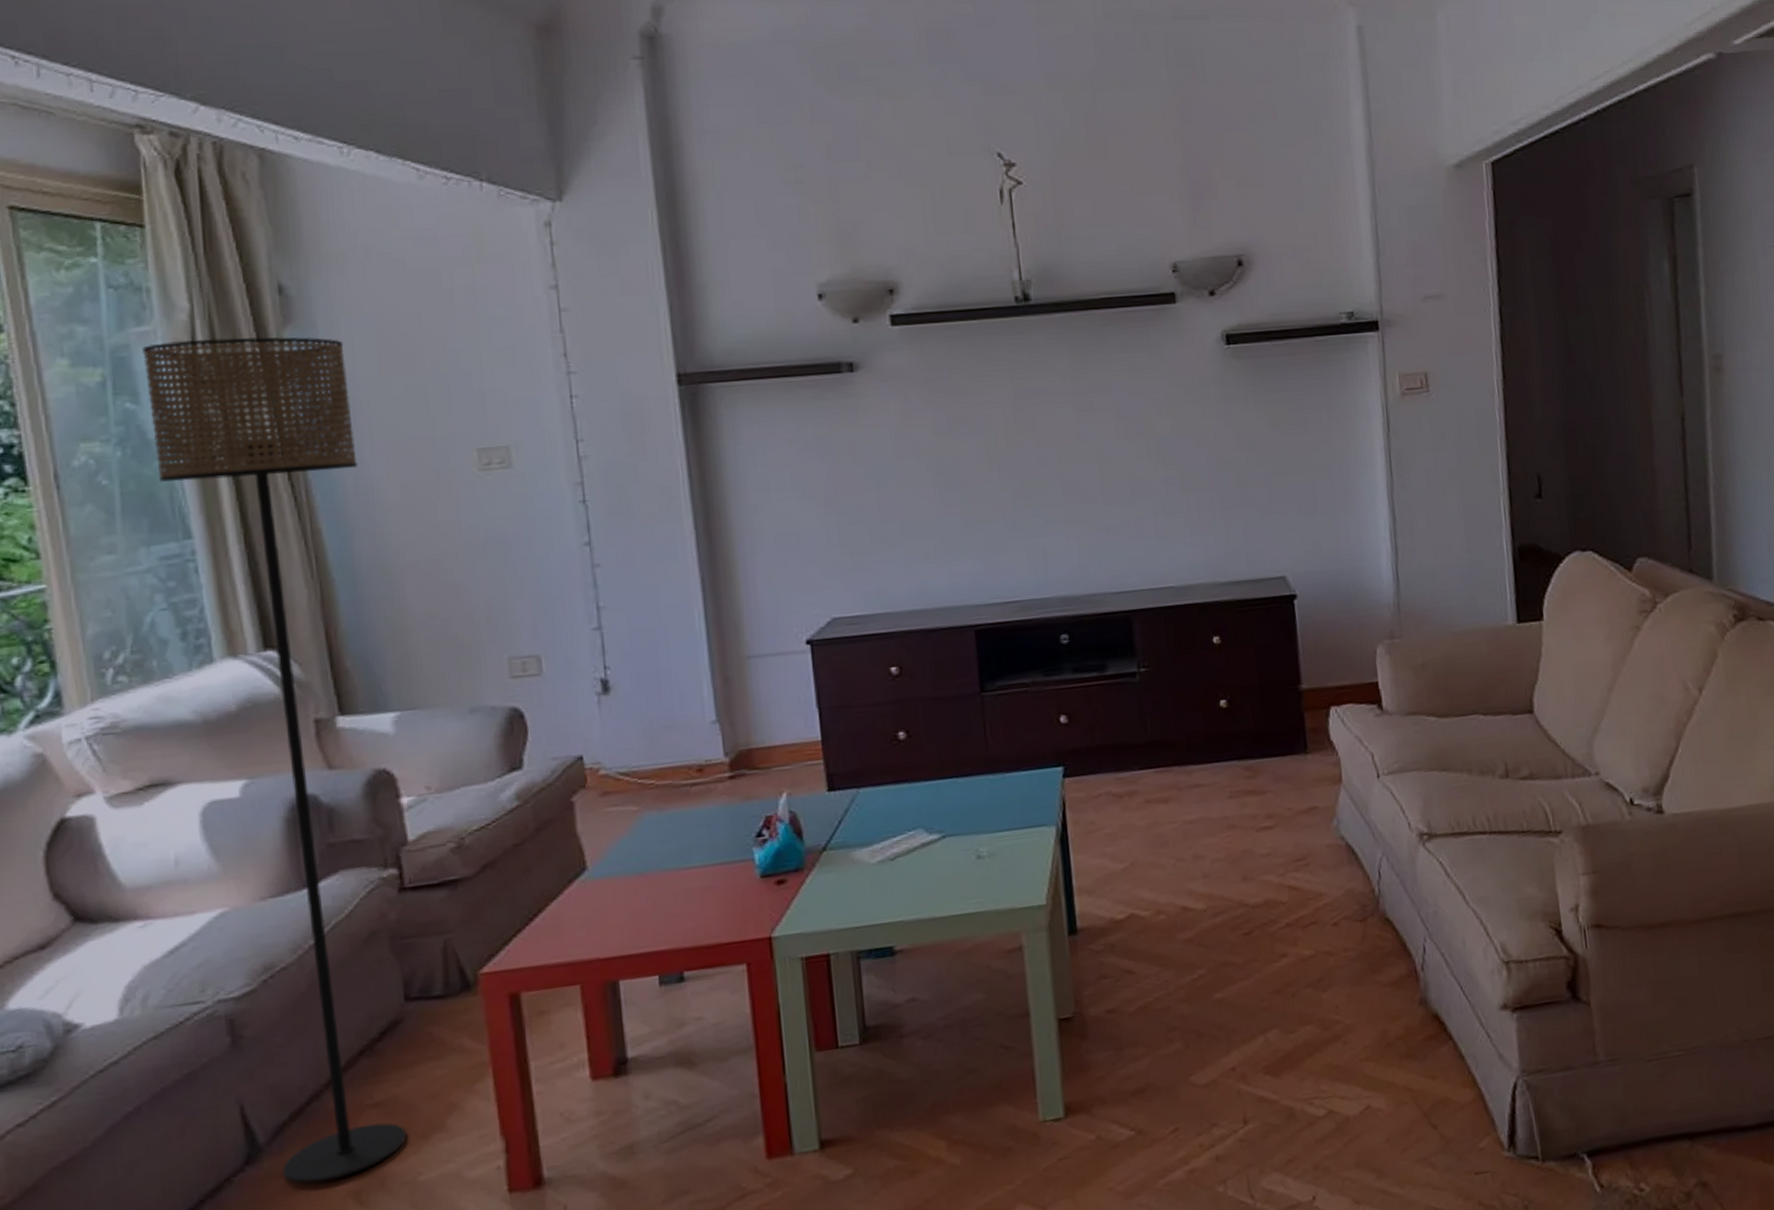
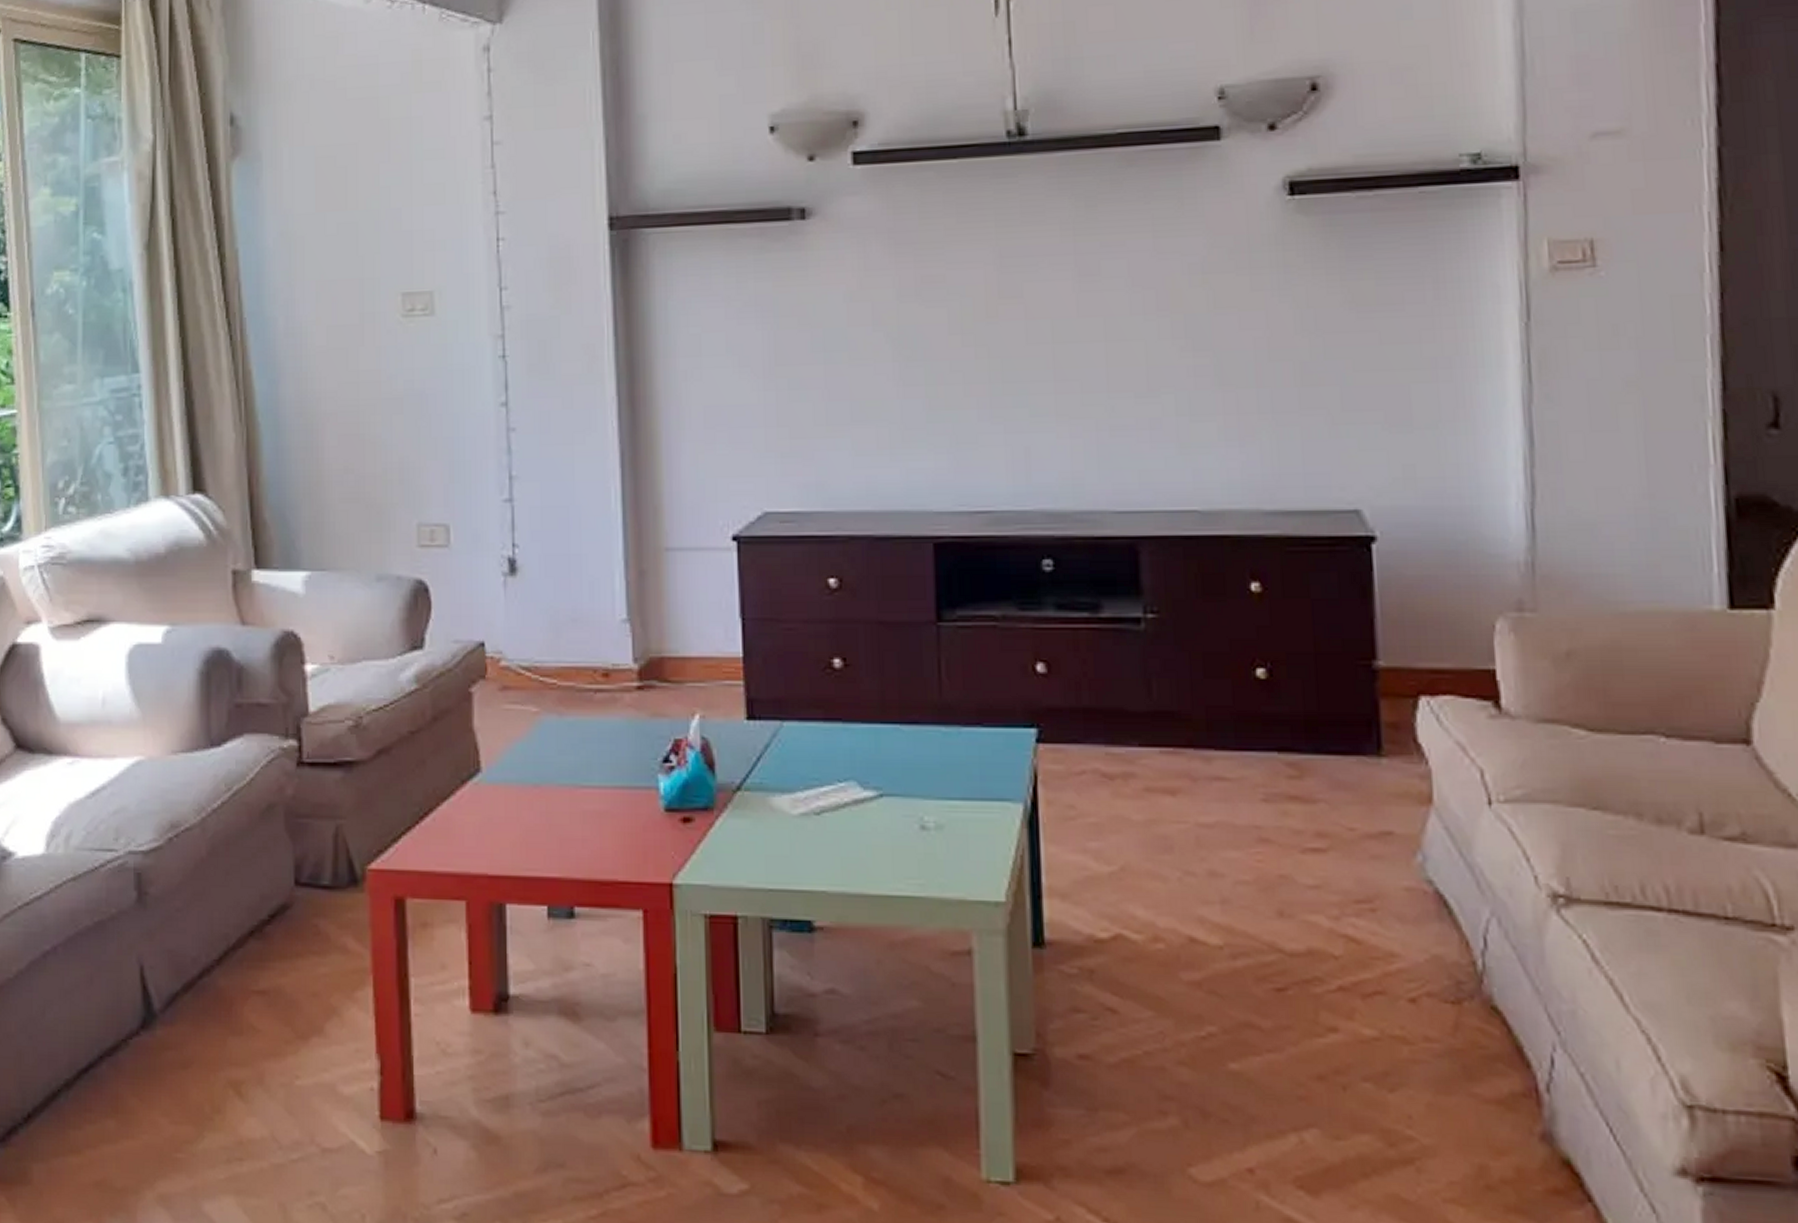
floor lamp: present [142,337,407,1184] -> none [111,169,289,1065]

